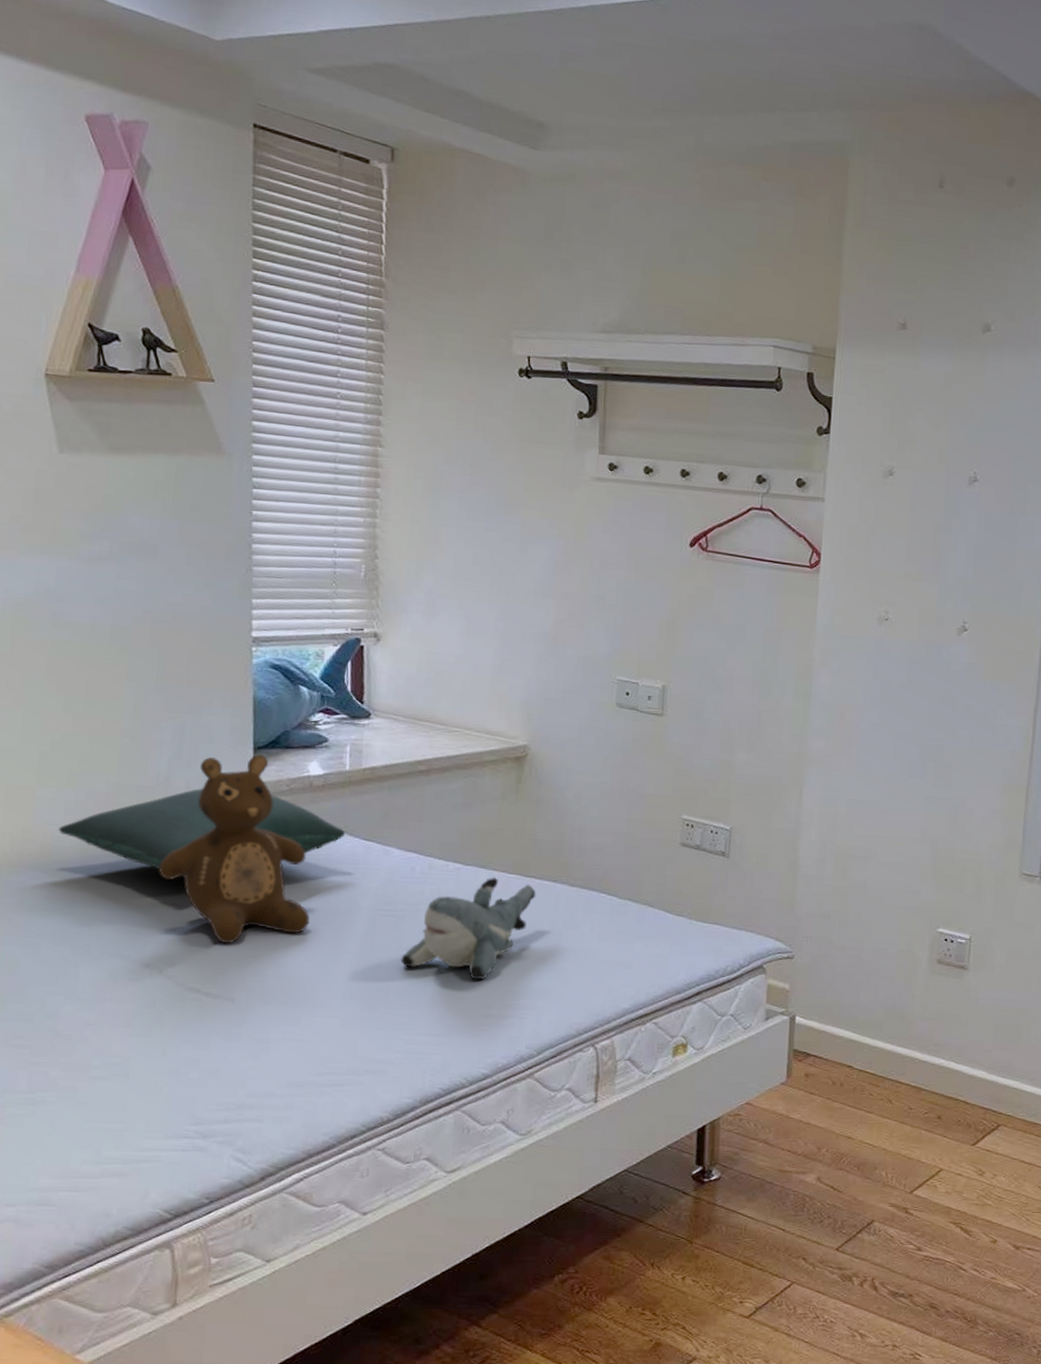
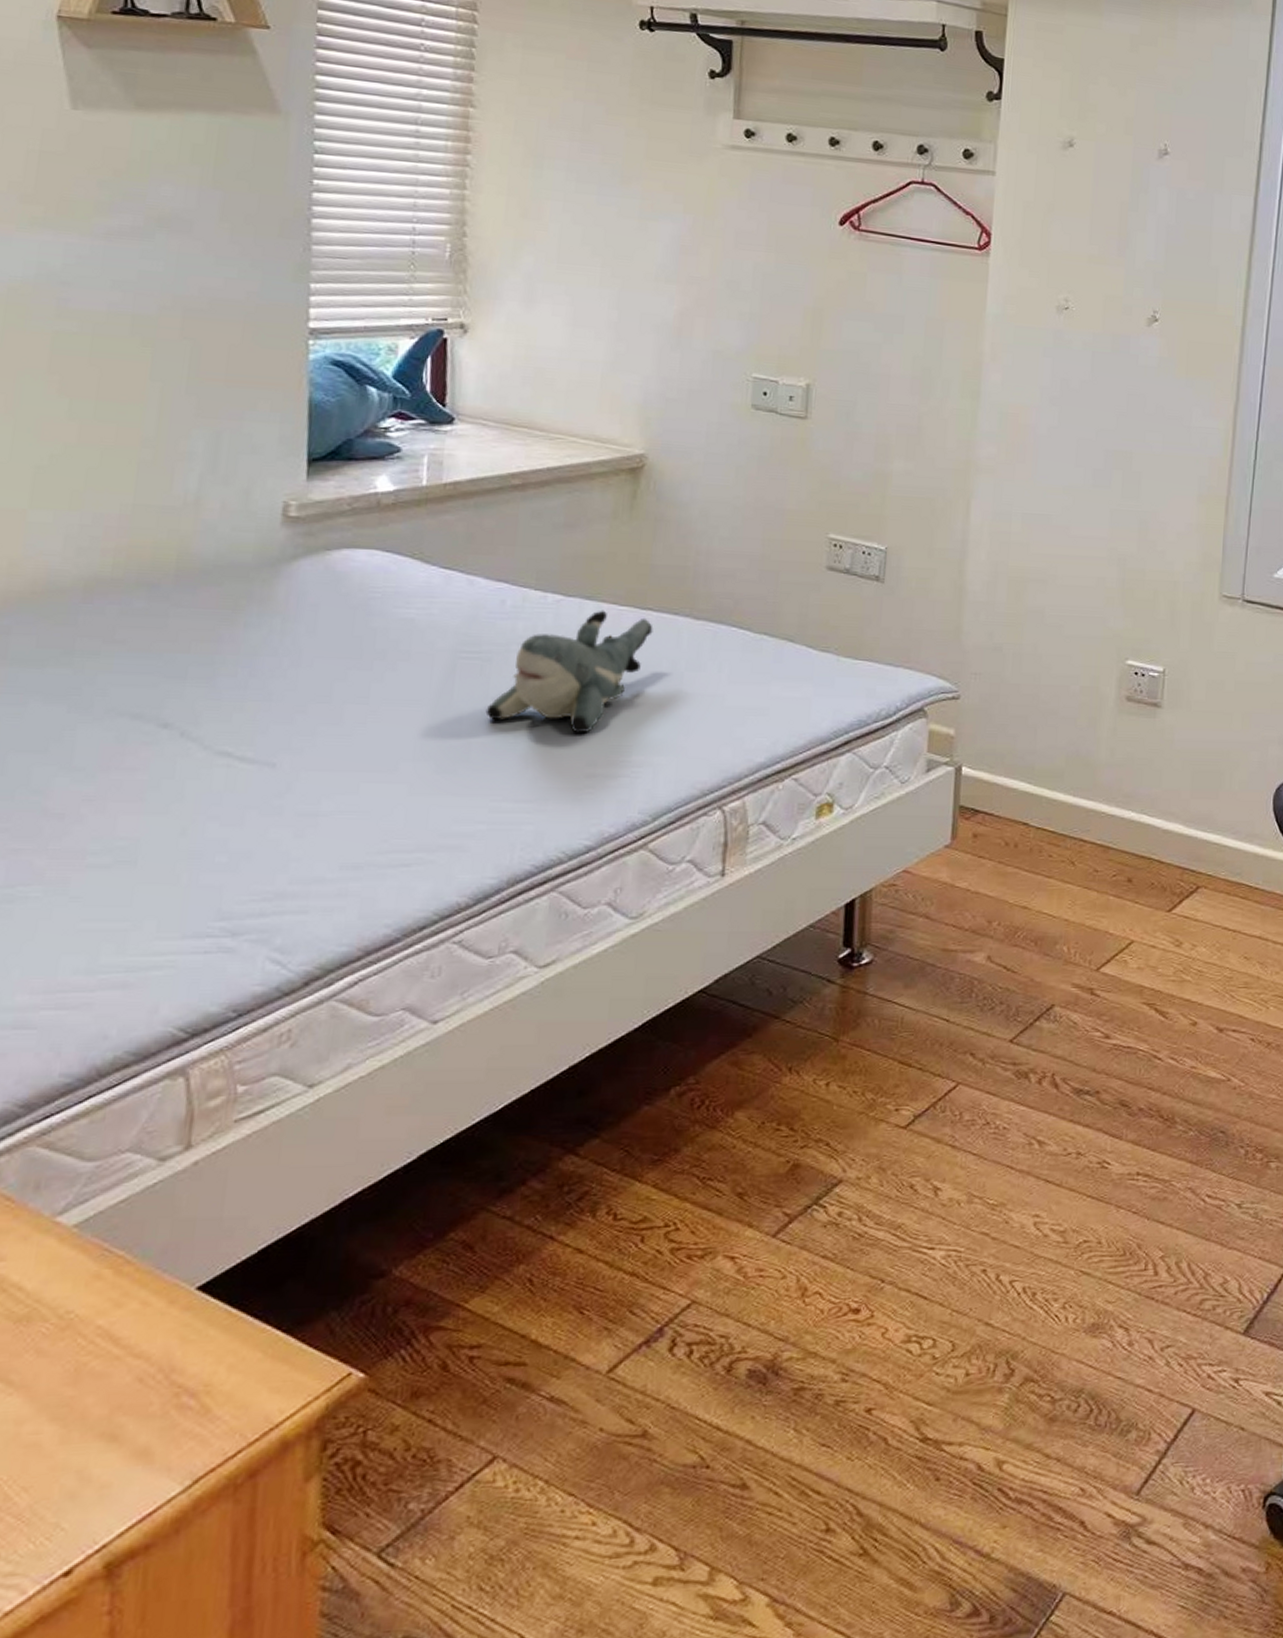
pillow: present [58,787,346,878] -> none [56,508,421,618]
teddy bear: present [157,755,310,944] -> none [182,468,374,697]

